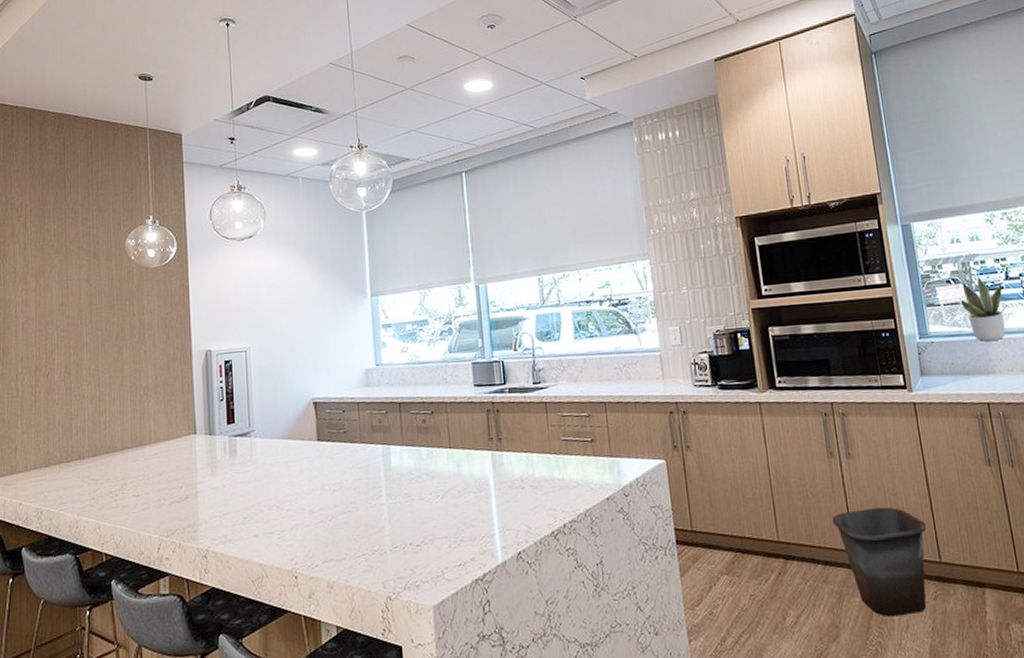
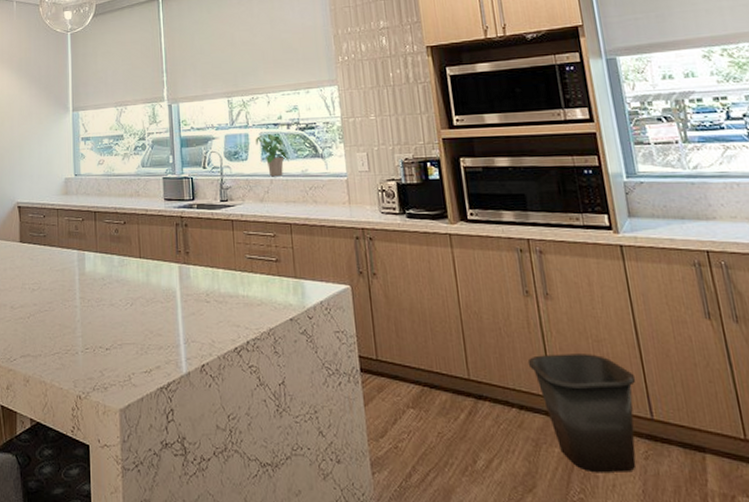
potted plant: none [567,311,602,356] -> present [255,133,289,177]
potted plant: present [960,275,1006,342] -> none [673,114,727,186]

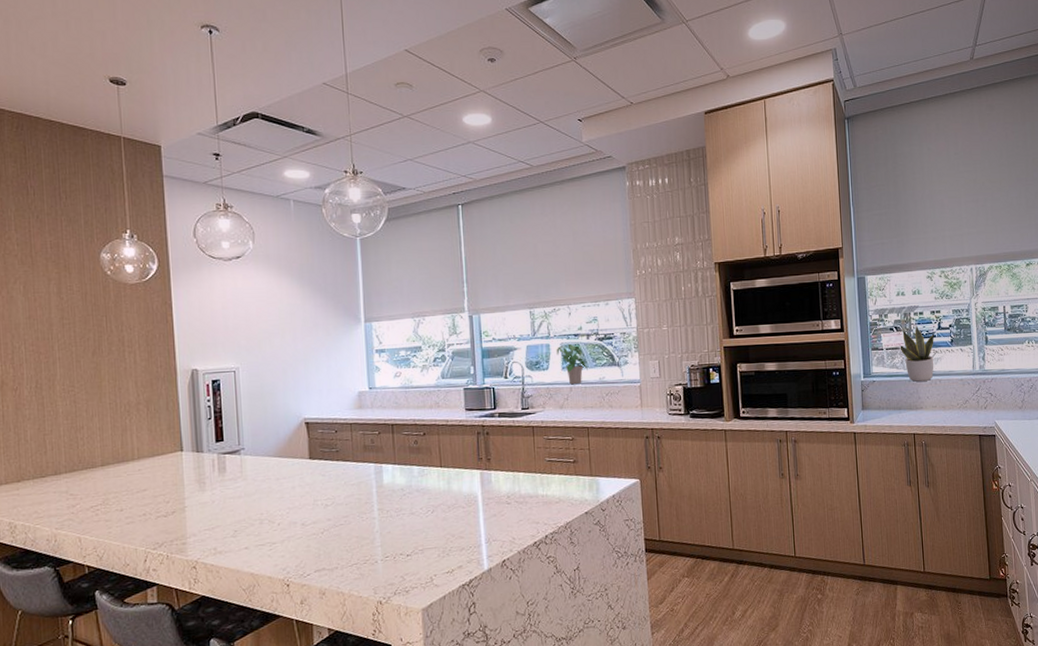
waste bin: present [527,354,637,473] -> none [779,520,856,610]
potted plant: none [673,114,727,186] -> present [900,324,935,382]

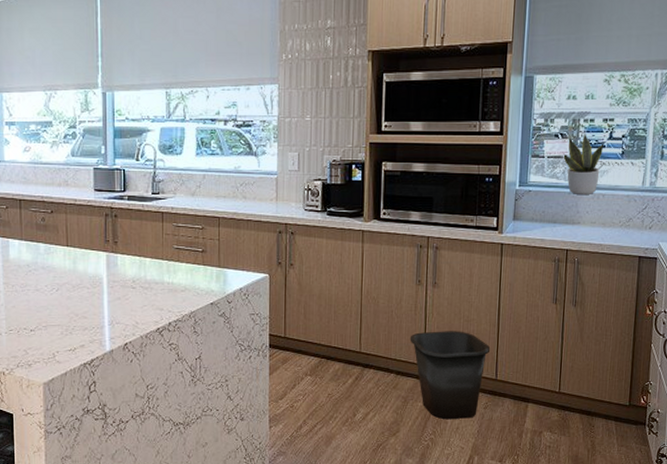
potted plant: present [556,343,588,385] -> none [191,128,223,172]
waste bin: none [779,520,856,610] -> present [409,331,491,420]

